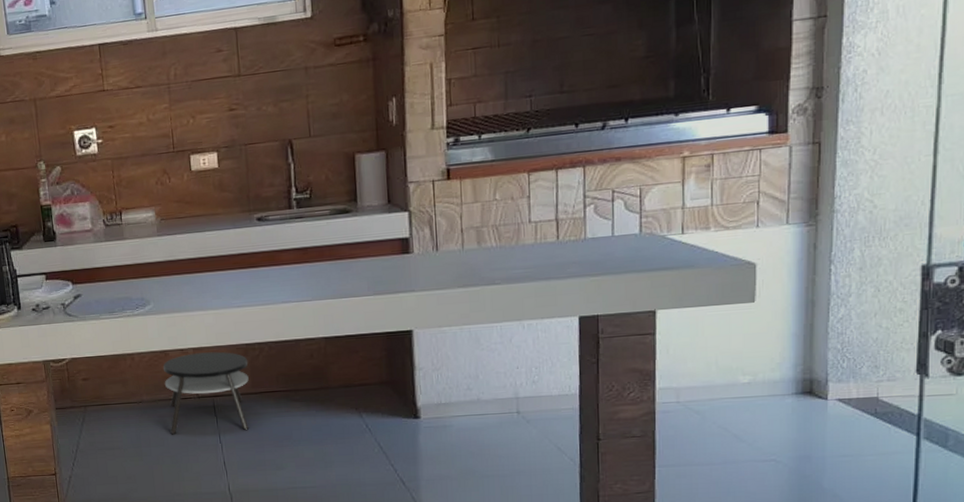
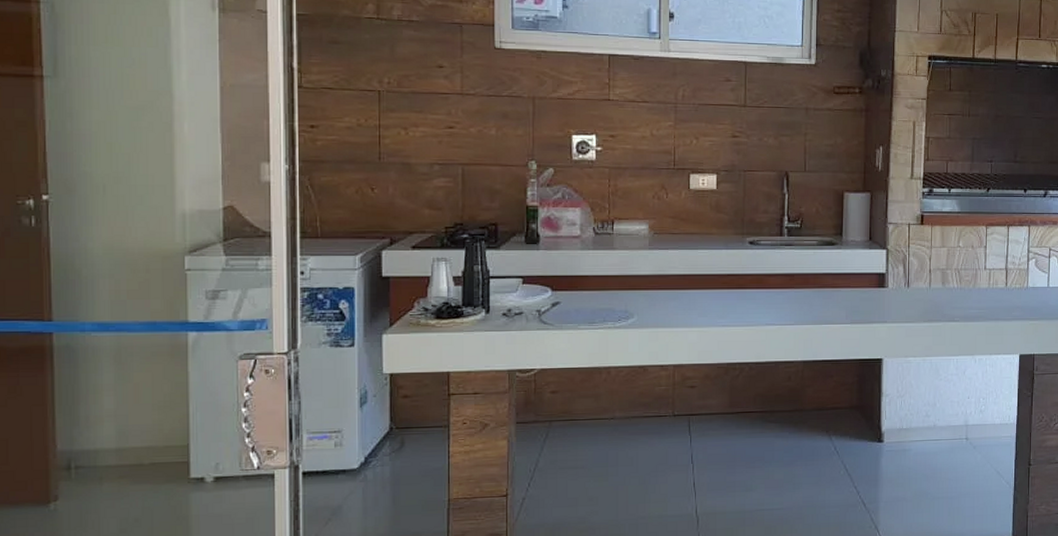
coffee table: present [163,351,249,434] -> none [640,369,727,453]

